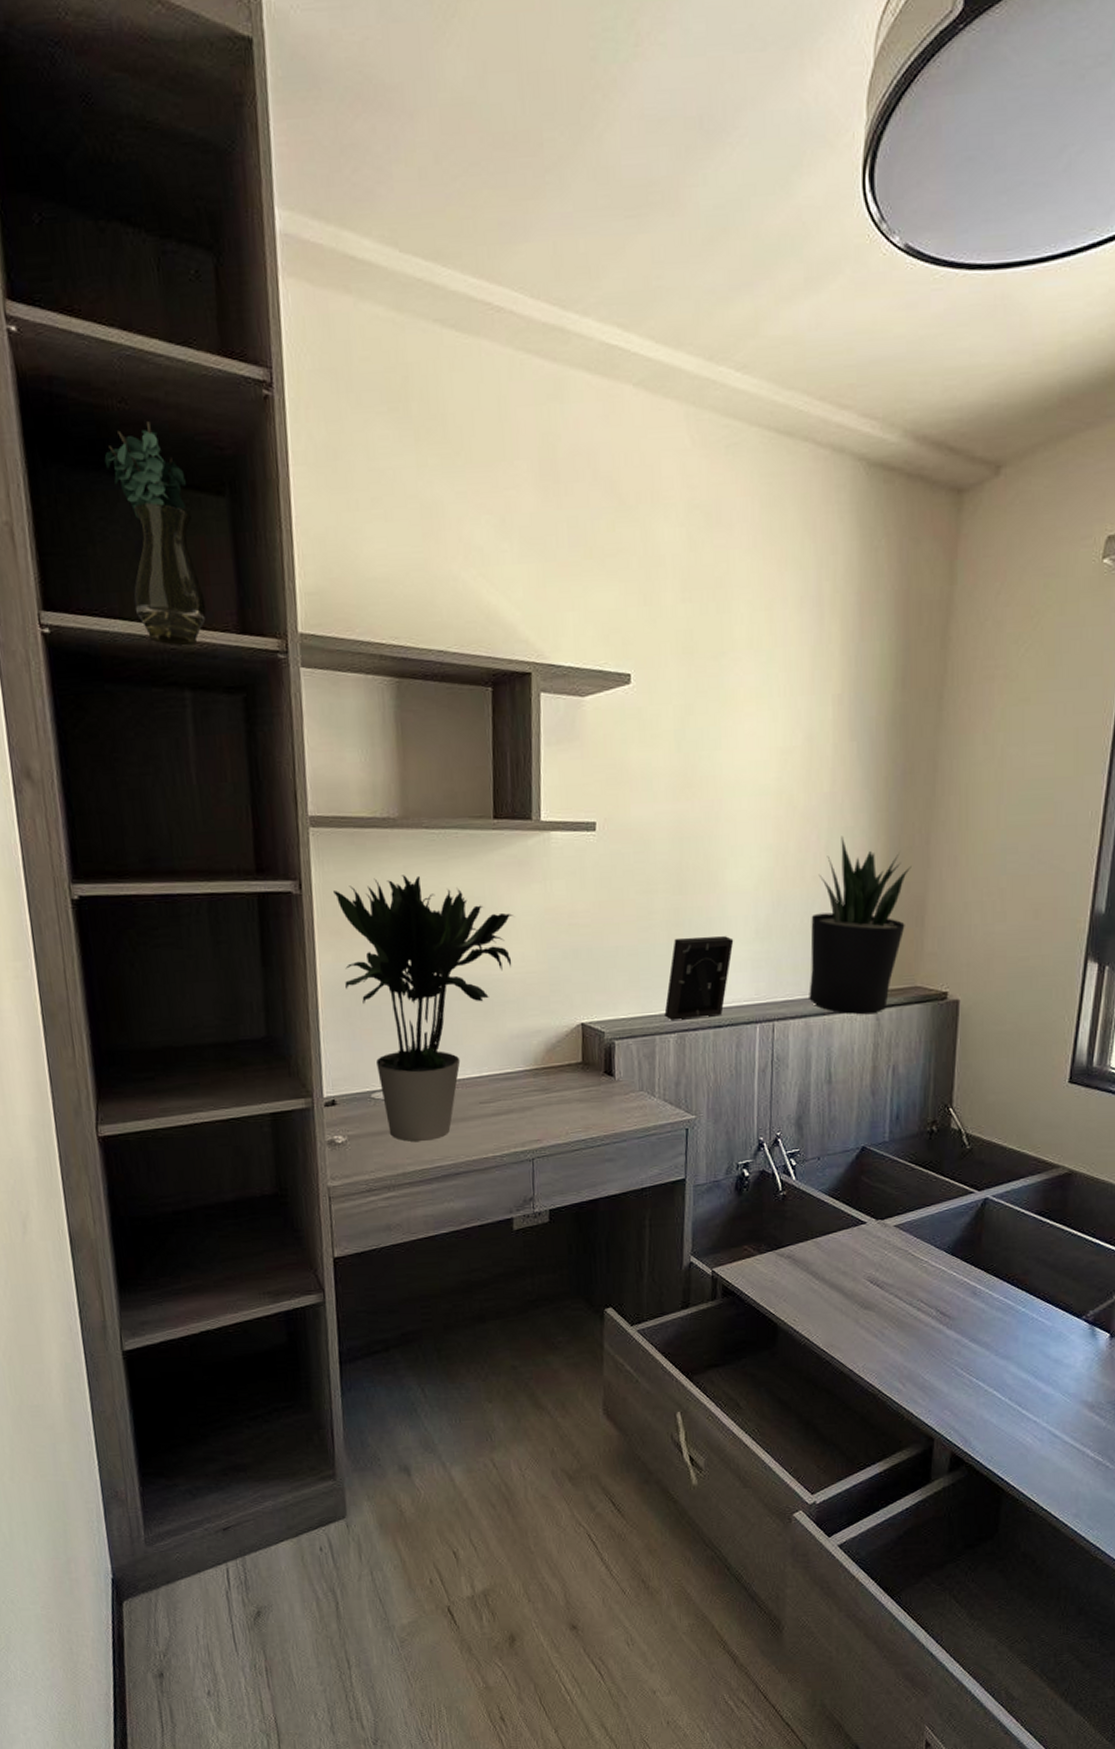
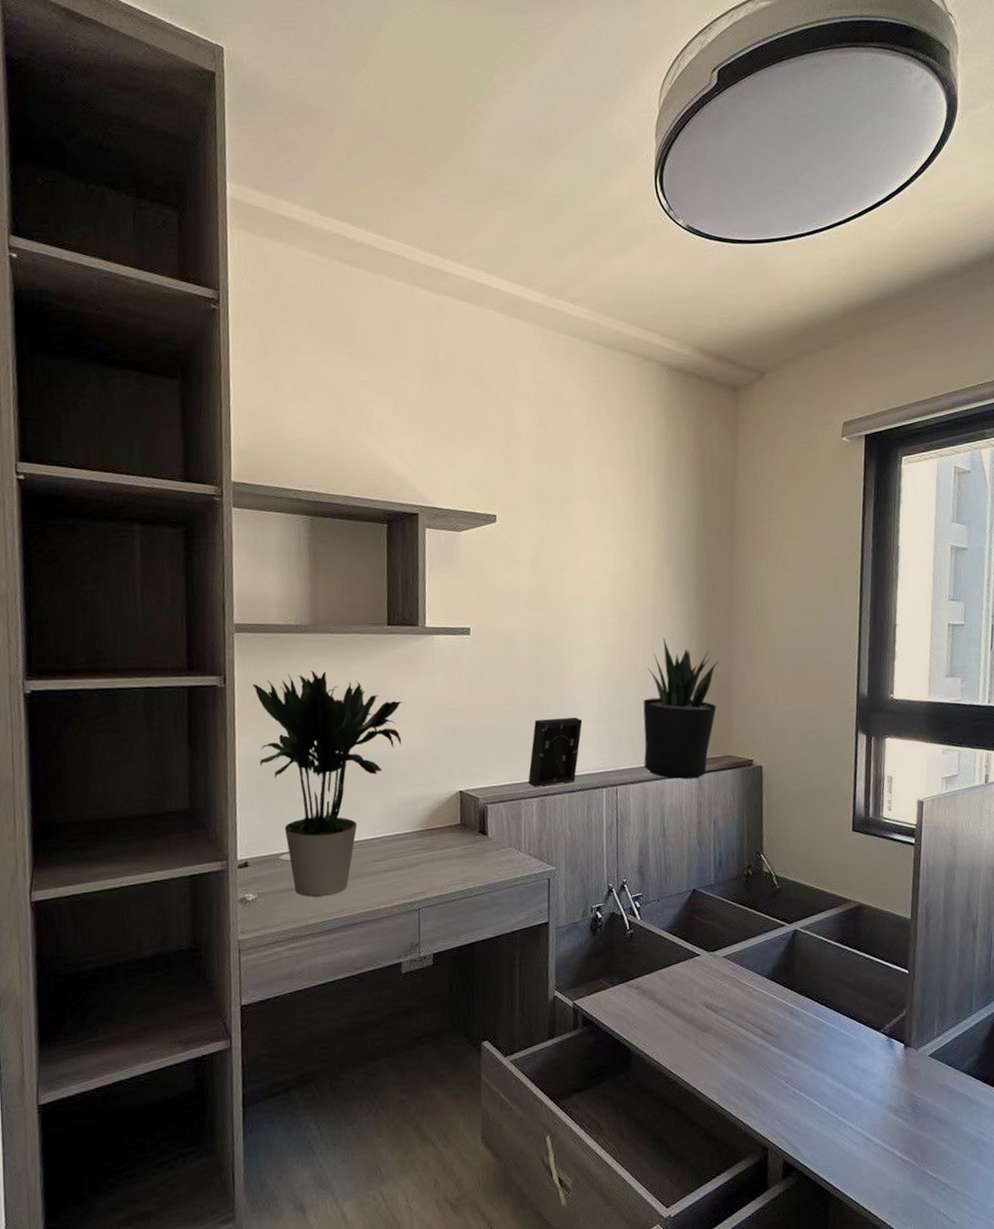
vase: present [104,421,206,646] -> none [80,324,157,490]

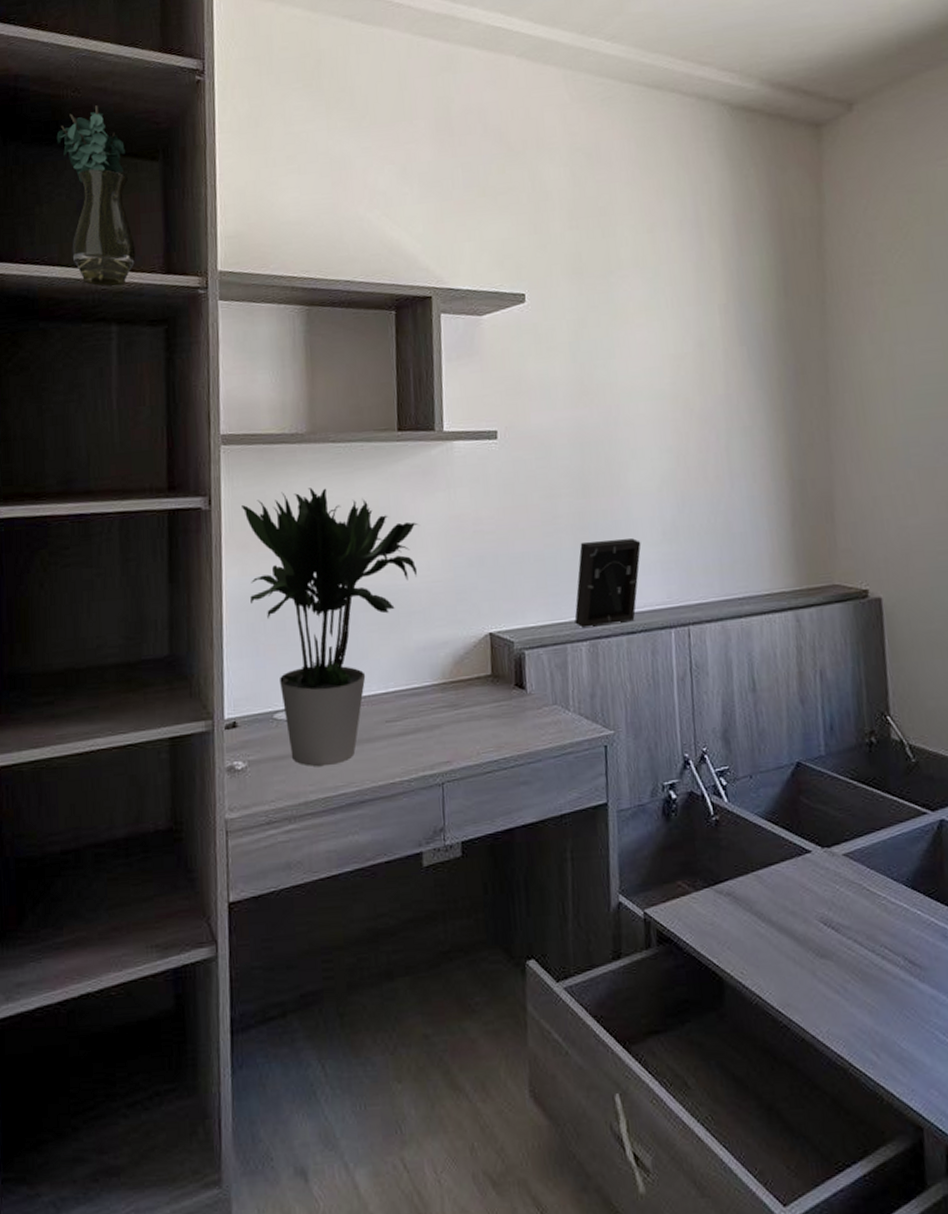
vase: none [80,324,157,490] -> present [56,105,136,287]
planter: present [643,638,719,779] -> none [718,435,815,616]

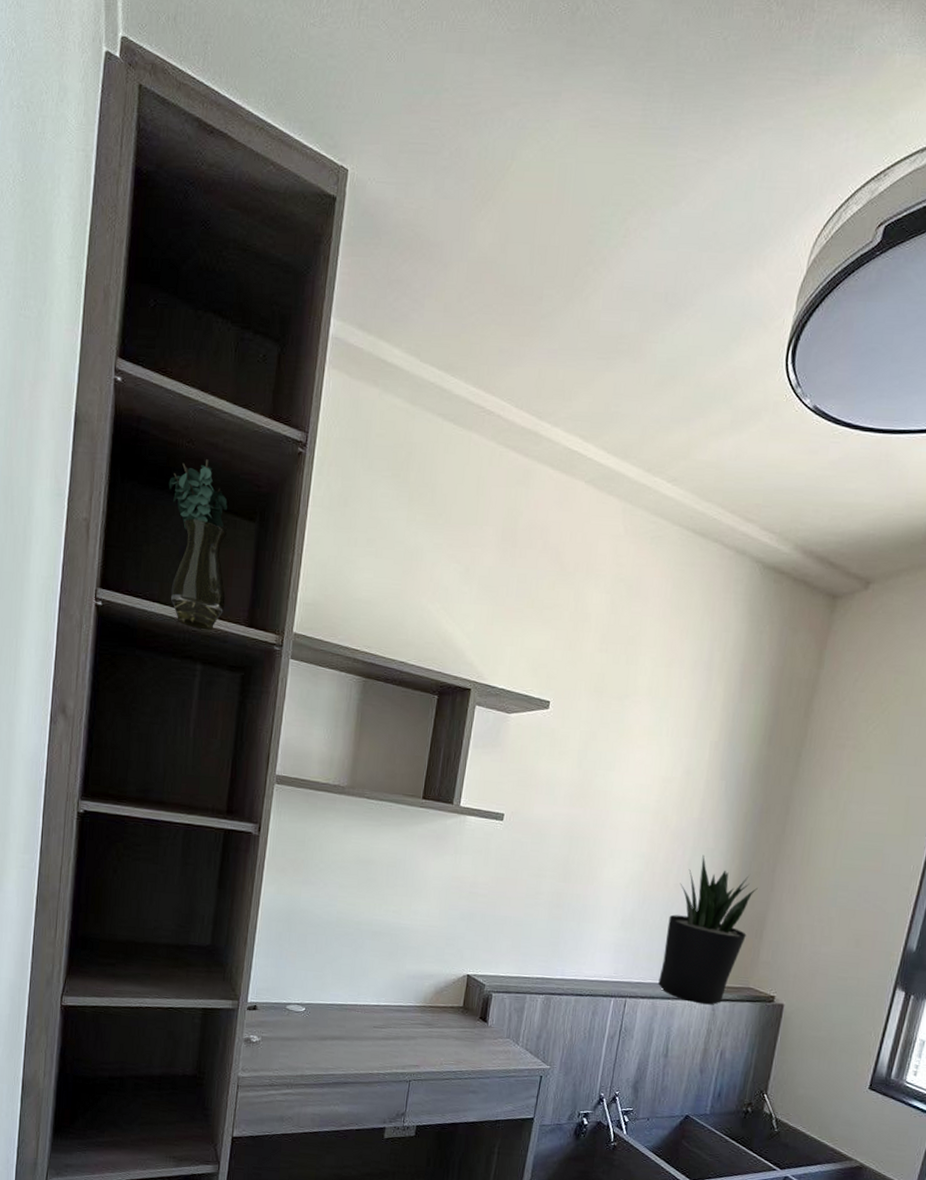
potted plant: present [242,488,418,767] -> none [281,831,426,1052]
picture frame: present [574,538,641,628] -> none [536,917,603,987]
planter: none [718,435,815,616] -> present [658,854,758,1004]

